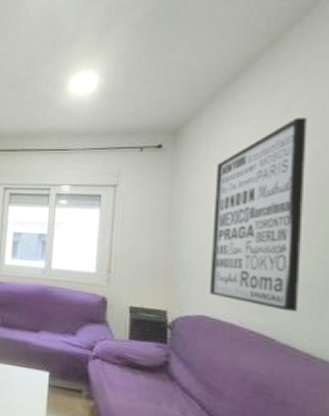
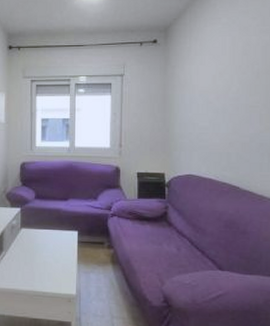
wall art: present [209,118,307,312] -> none [194,17,259,166]

